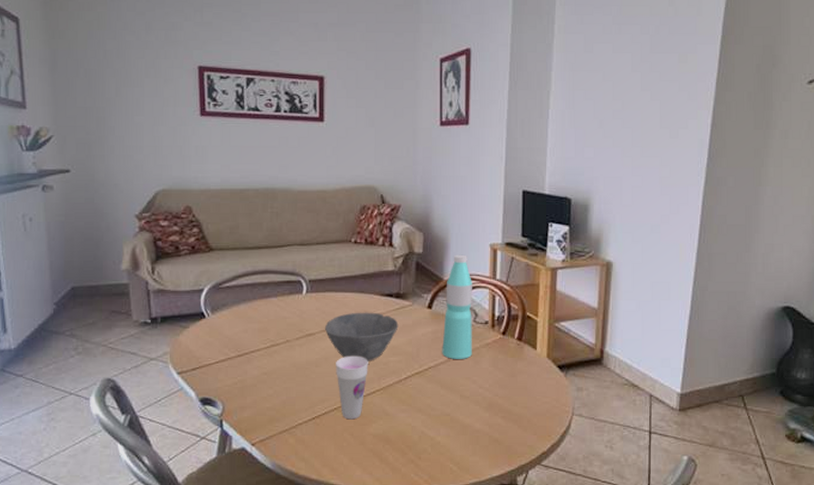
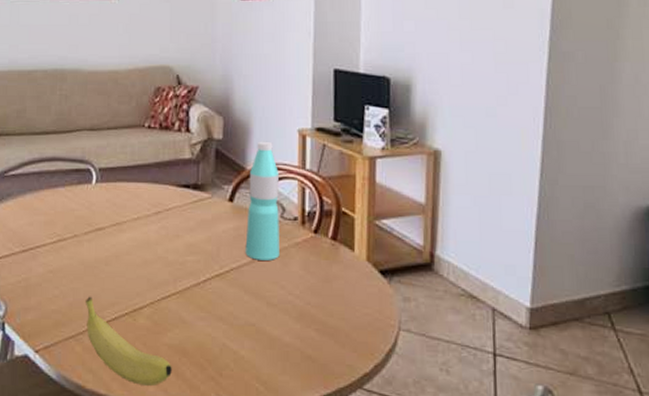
fruit: none [298,394,376,471] -> present [86,296,172,387]
bowl: present [324,312,399,361] -> none [115,204,197,261]
cup: present [336,355,368,420] -> none [127,253,163,327]

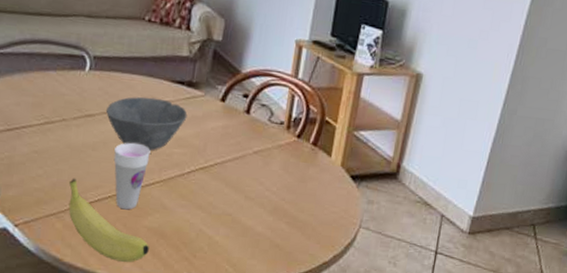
bowl: none [115,204,197,261] -> present [105,97,188,151]
cup: none [127,253,163,327] -> present [113,142,151,210]
water bottle: present [245,141,280,260] -> none [231,47,272,159]

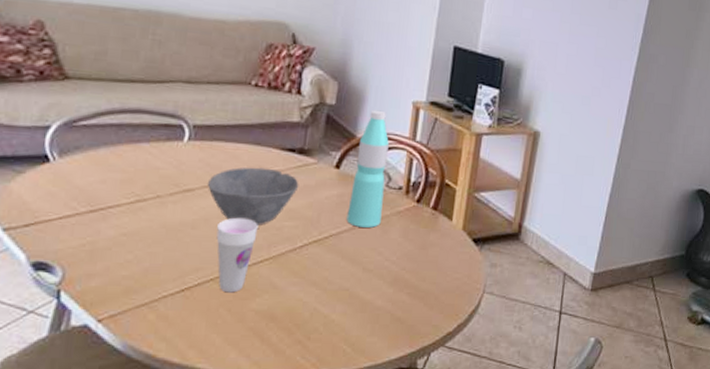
fruit: present [68,178,149,263] -> none [163,261,257,353]
water bottle: none [231,47,272,159] -> present [346,110,389,228]

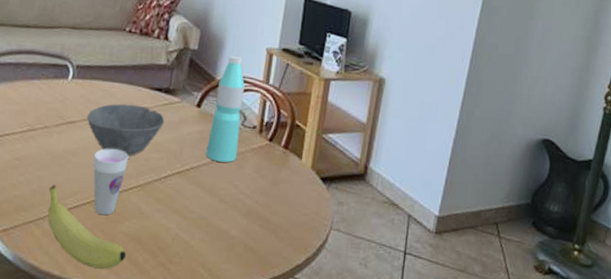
fruit: none [163,261,257,353] -> present [47,184,126,270]

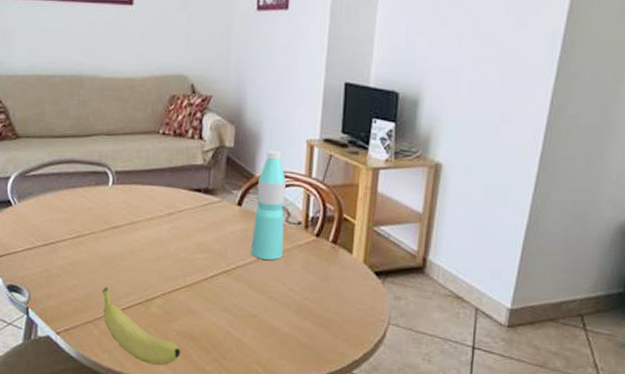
bowl: present [86,103,165,156] -> none [130,206,207,257]
cup: present [93,148,129,216] -> none [141,250,174,315]

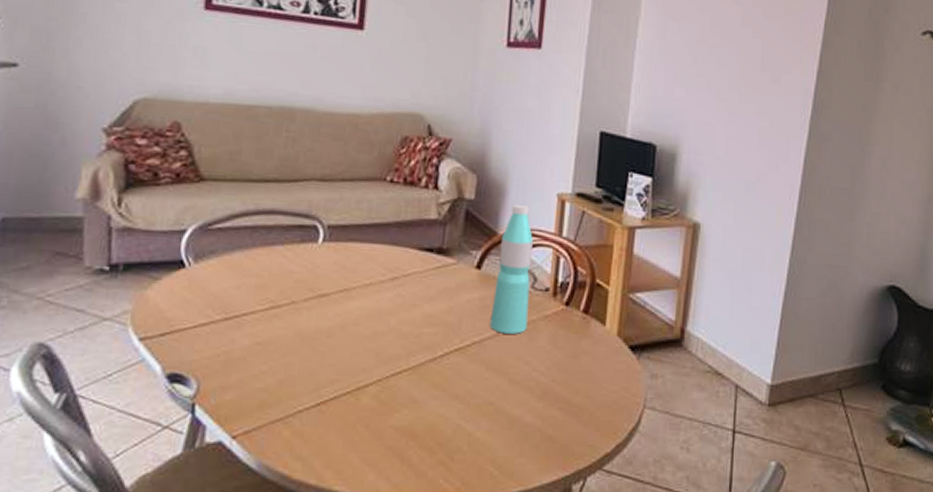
fruit: present [102,287,180,366] -> none [298,372,397,475]

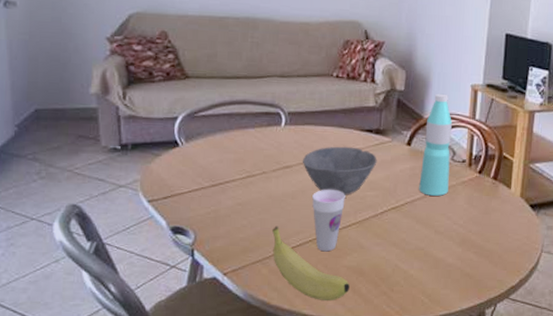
fruit: none [298,372,397,475] -> present [272,226,350,302]
bowl: none [342,269,438,333] -> present [302,146,377,195]
cup: none [352,324,396,407] -> present [312,189,345,252]

